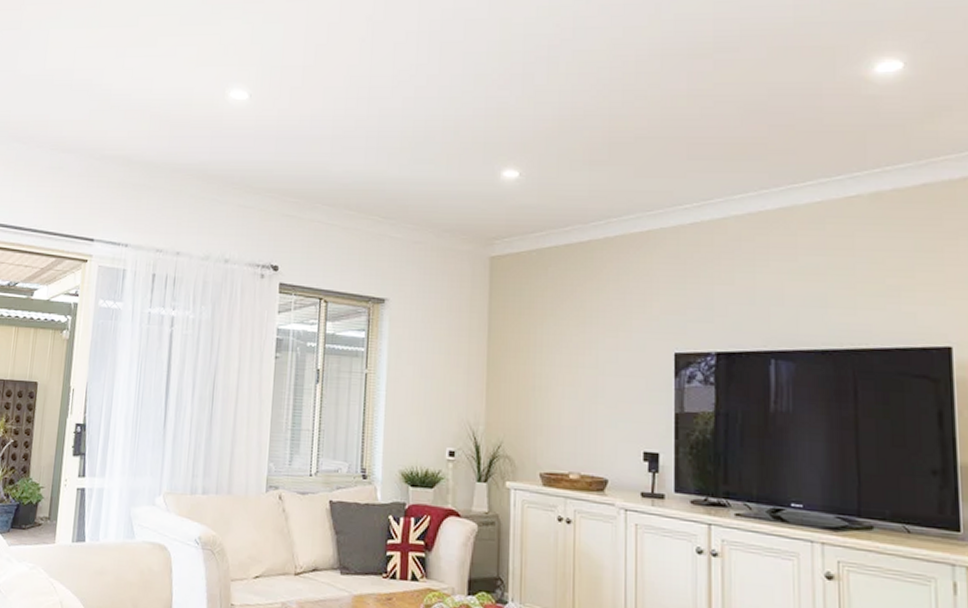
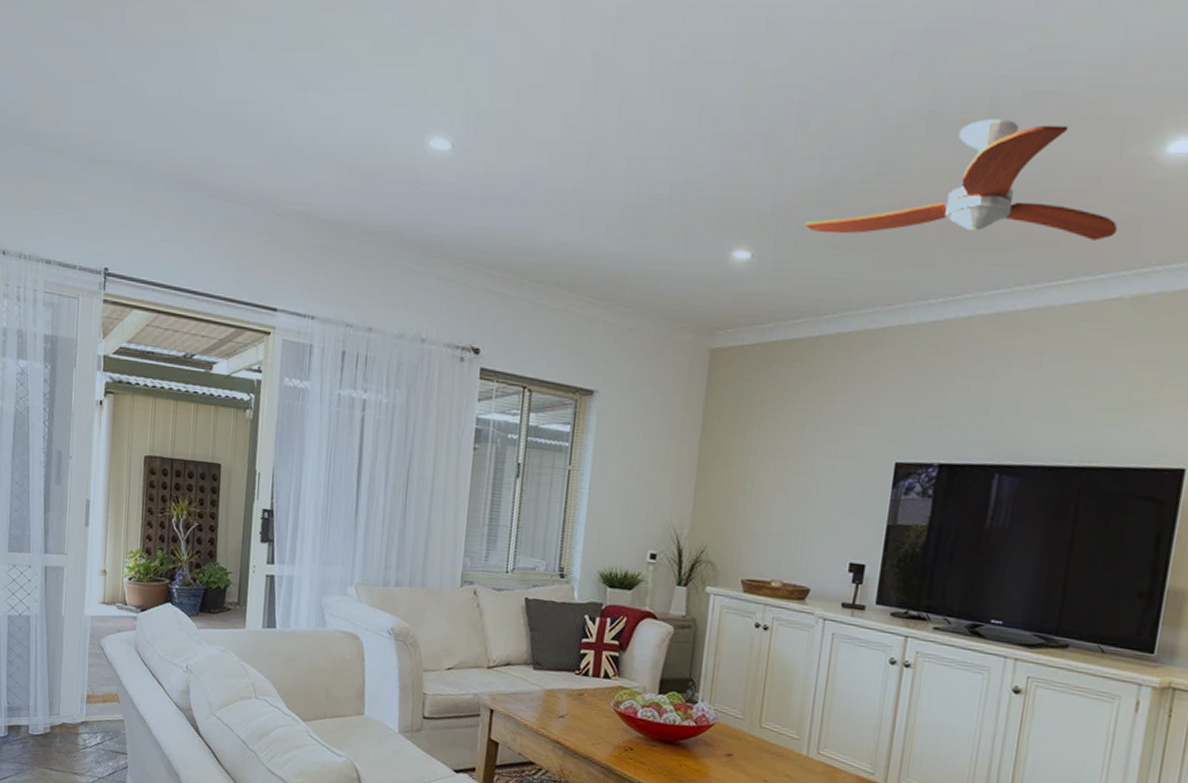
ceiling fan: none [564,51,845,152] -> present [804,118,1118,241]

